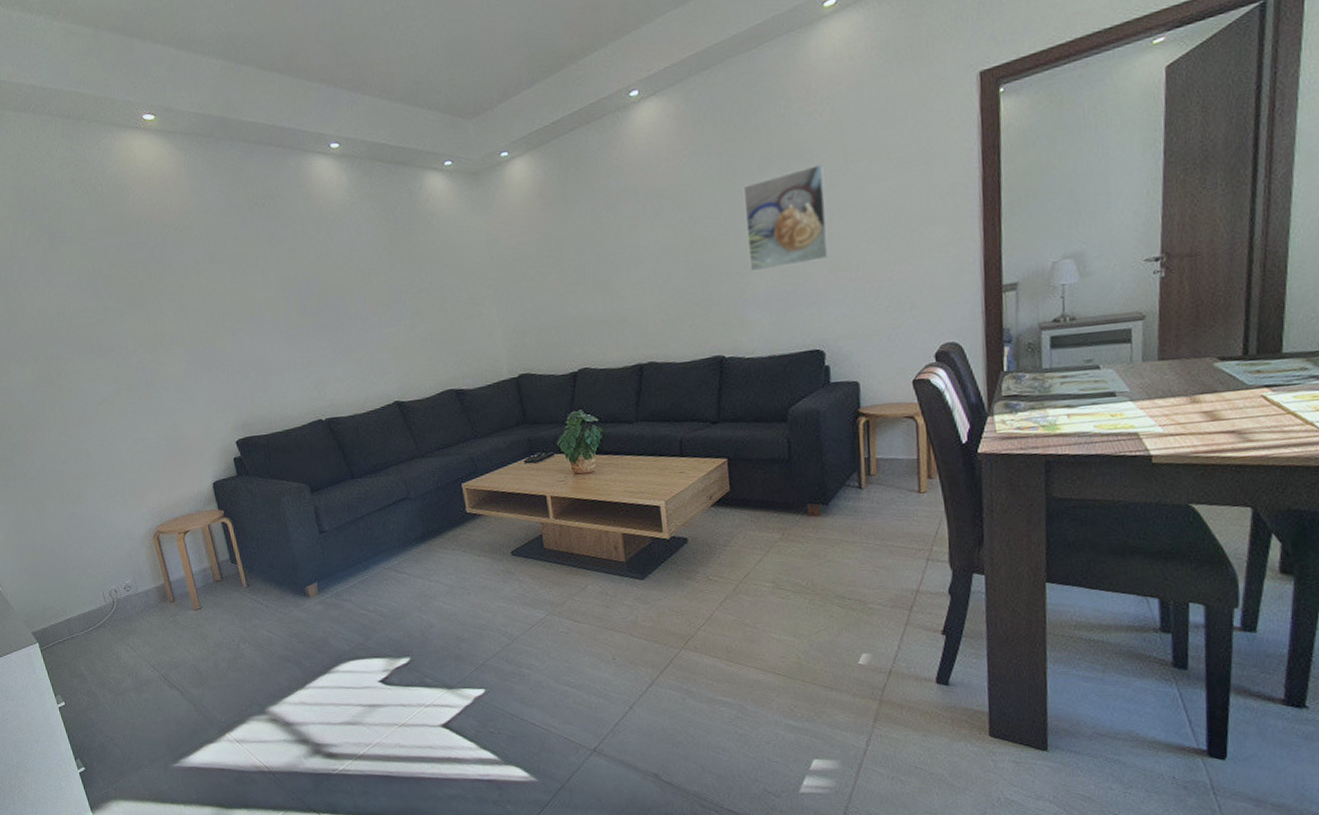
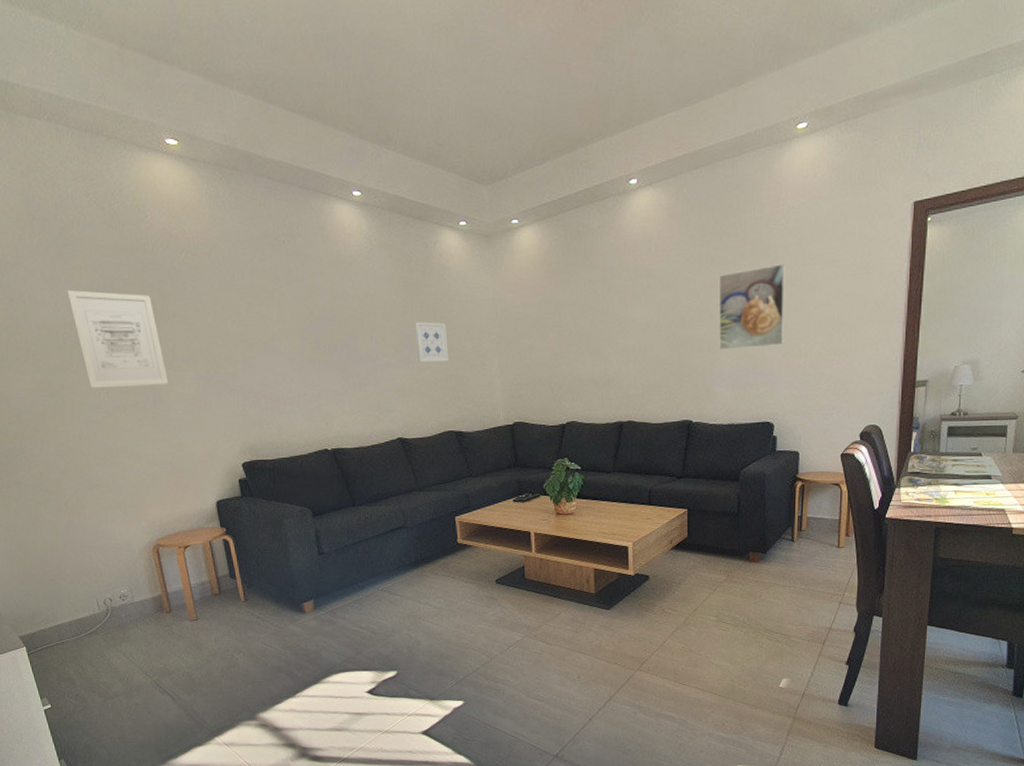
wall art: none [58,274,159,375] -> present [67,289,168,388]
wall art: none [403,272,443,318] -> present [414,322,449,362]

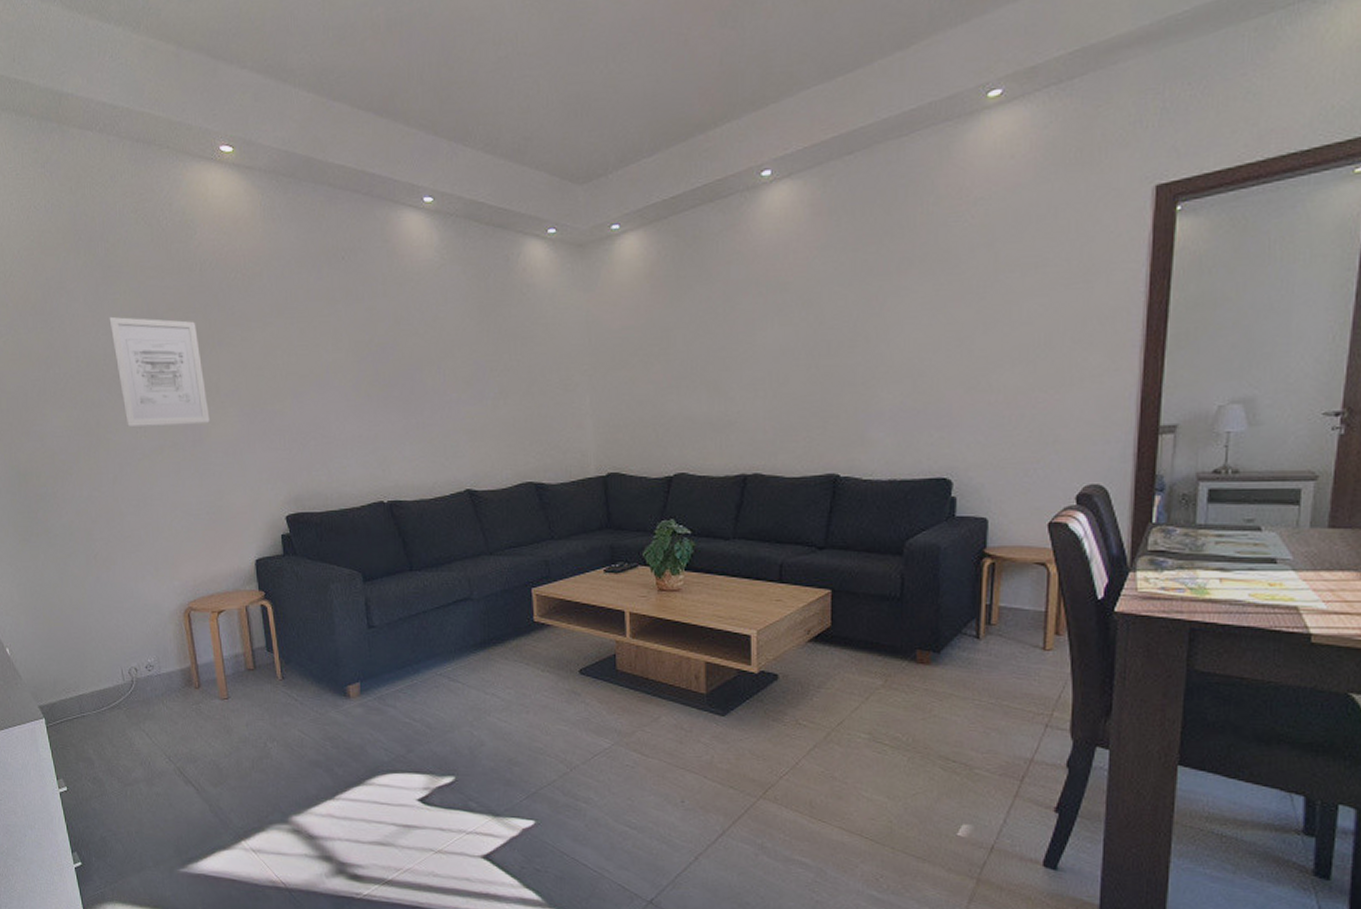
wall art: present [414,322,449,362] -> none [489,350,530,399]
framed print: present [719,264,786,351] -> none [877,272,971,384]

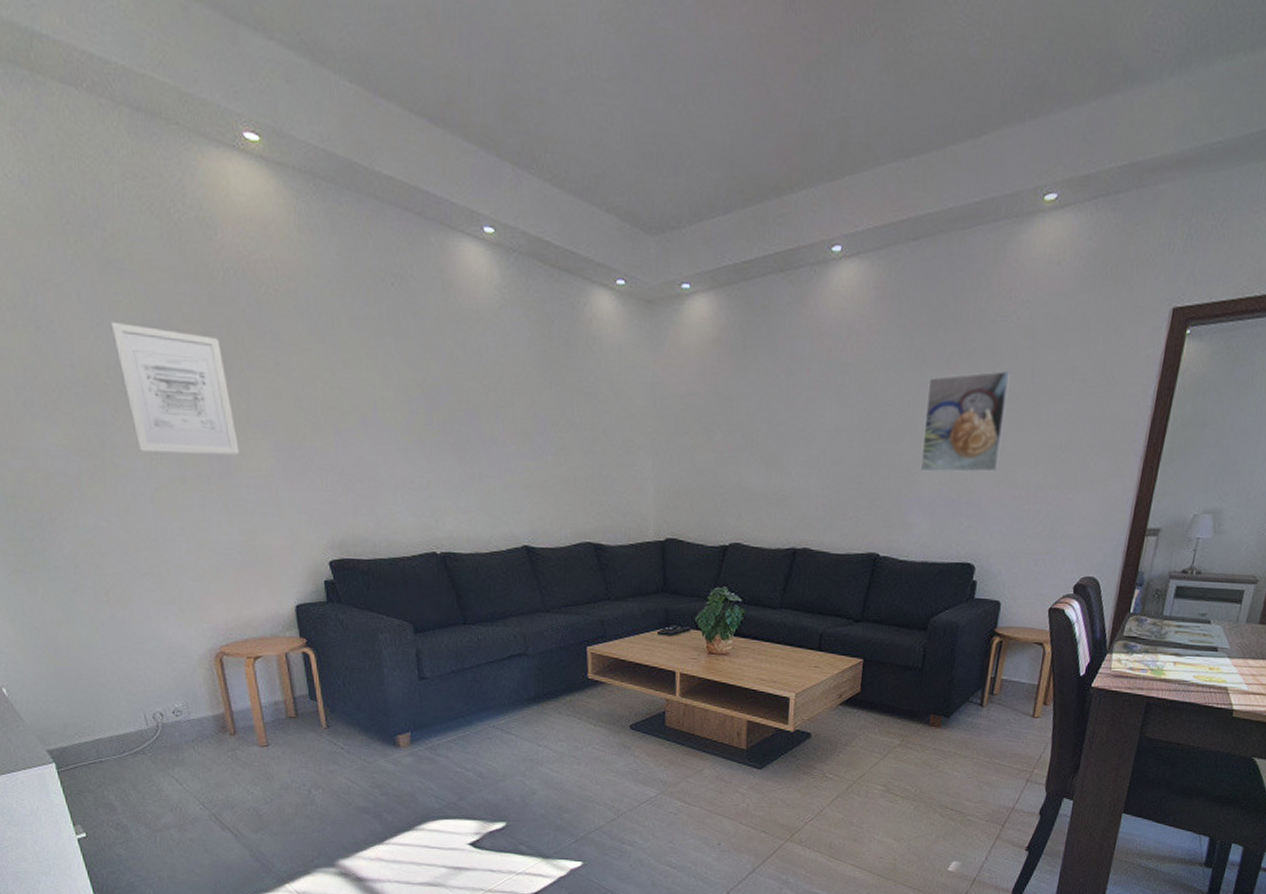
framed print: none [877,272,971,384] -> present [920,371,1011,472]

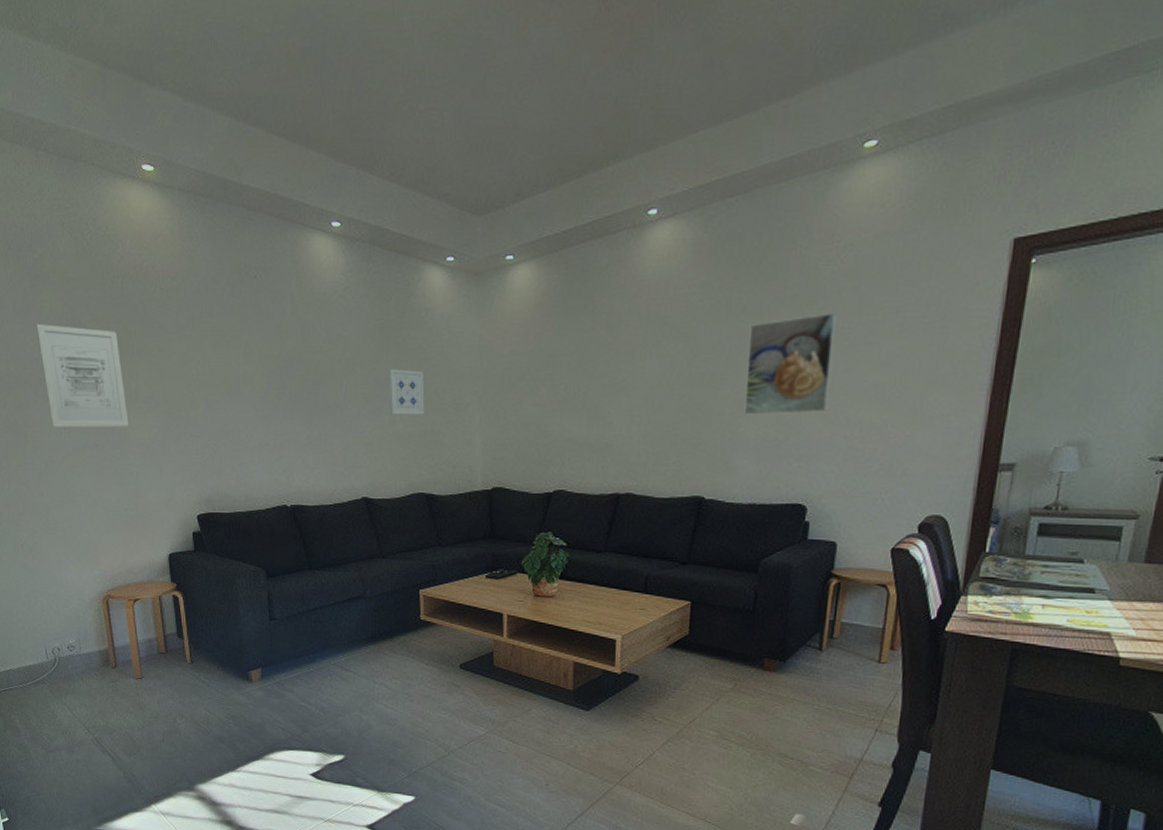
wall art: none [551,403,592,456] -> present [388,369,425,415]

